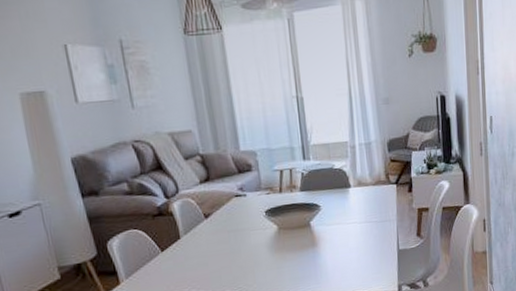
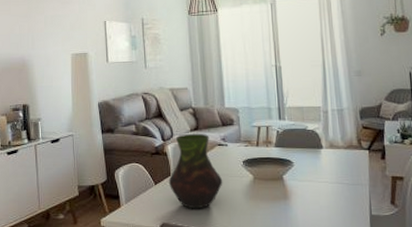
vase: none [178,184,244,273] -> present [168,133,223,209]

